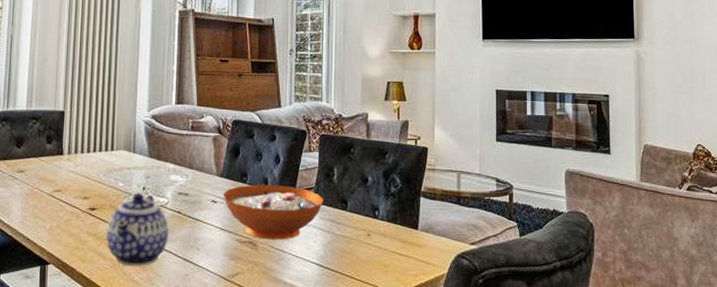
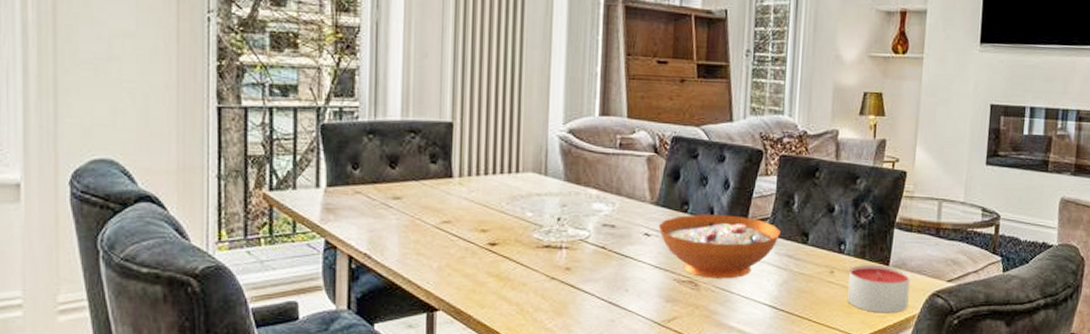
teapot: present [106,193,170,266] -> none [511,224,592,311]
candle: none [384,228,437,273] -> present [848,264,910,314]

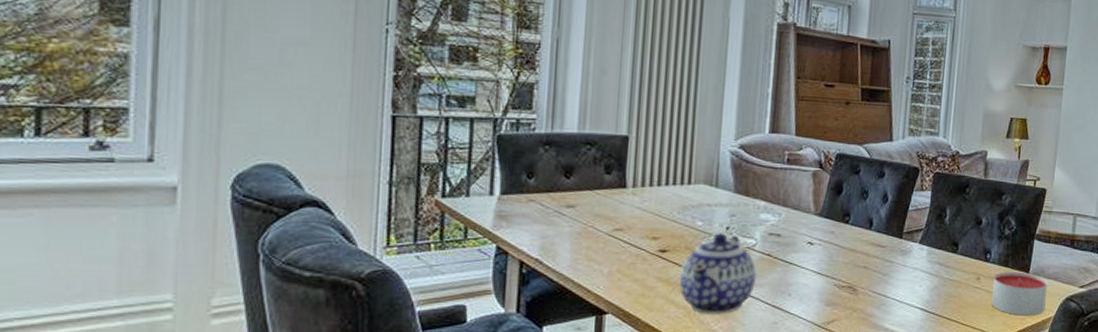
teapot: none [511,224,592,311] -> present [679,233,757,314]
decorative bowl: present [658,214,780,279] -> none [821,225,933,284]

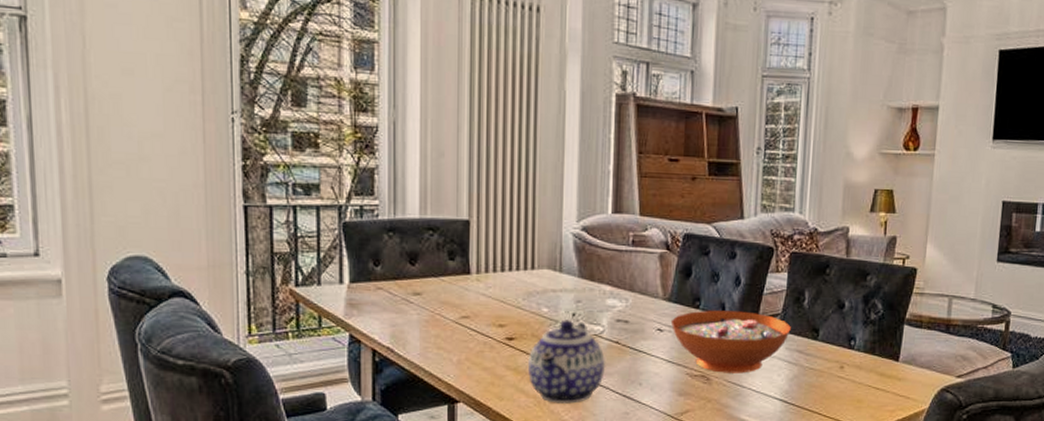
decorative bowl: none [821,225,933,284] -> present [670,310,791,374]
candle: present [992,271,1048,316] -> none [857,359,920,408]

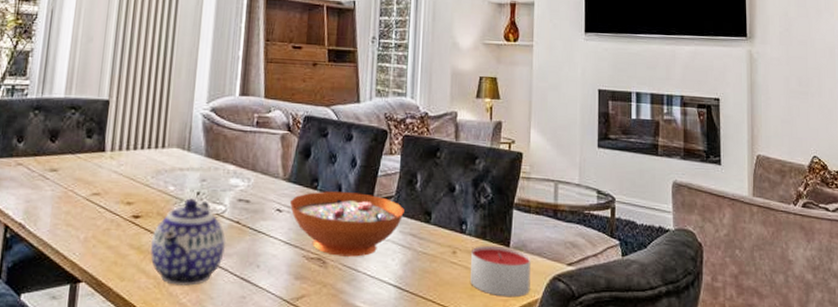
candle: none [857,359,920,408] -> present [470,245,531,298]

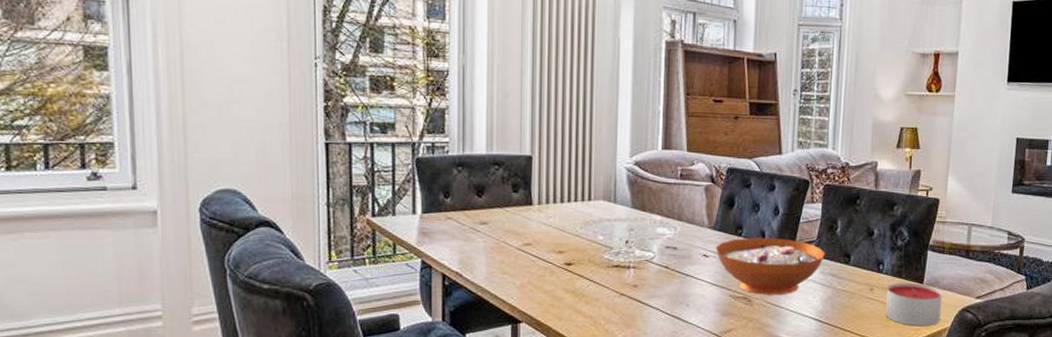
teapot: present [150,198,226,286] -> none [585,246,657,323]

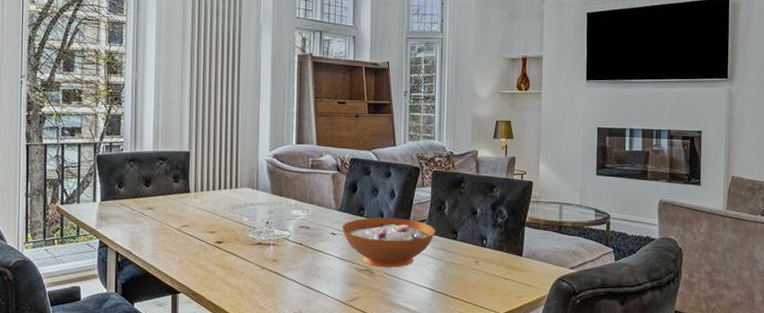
candle: present [886,282,942,327] -> none [490,255,540,295]

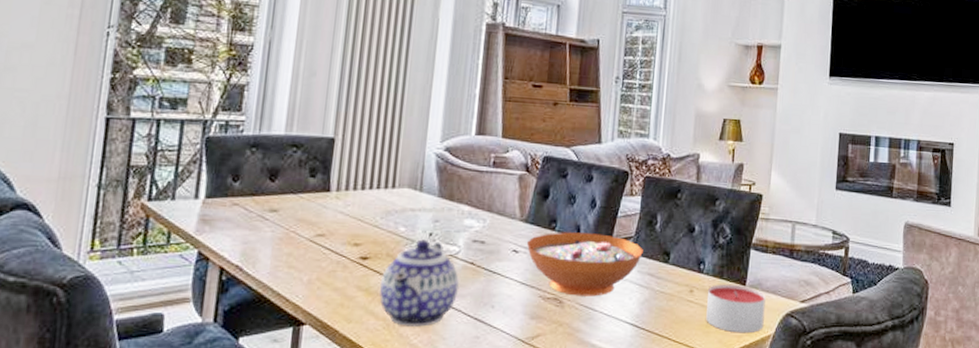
teapot: none [233,227,292,293] -> present [379,239,460,327]
candle: none [490,255,540,295] -> present [706,284,766,334]

